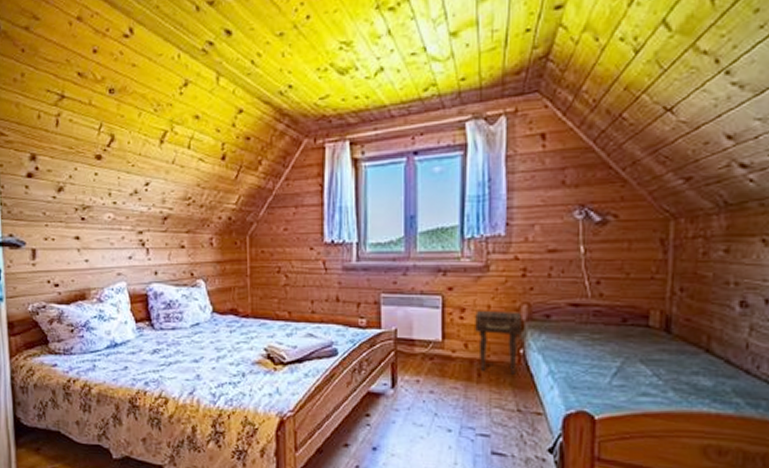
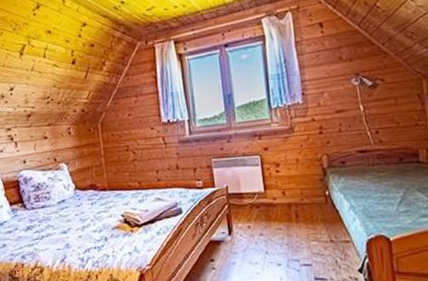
nightstand: present [475,310,522,375] -> none [288,161,325,213]

